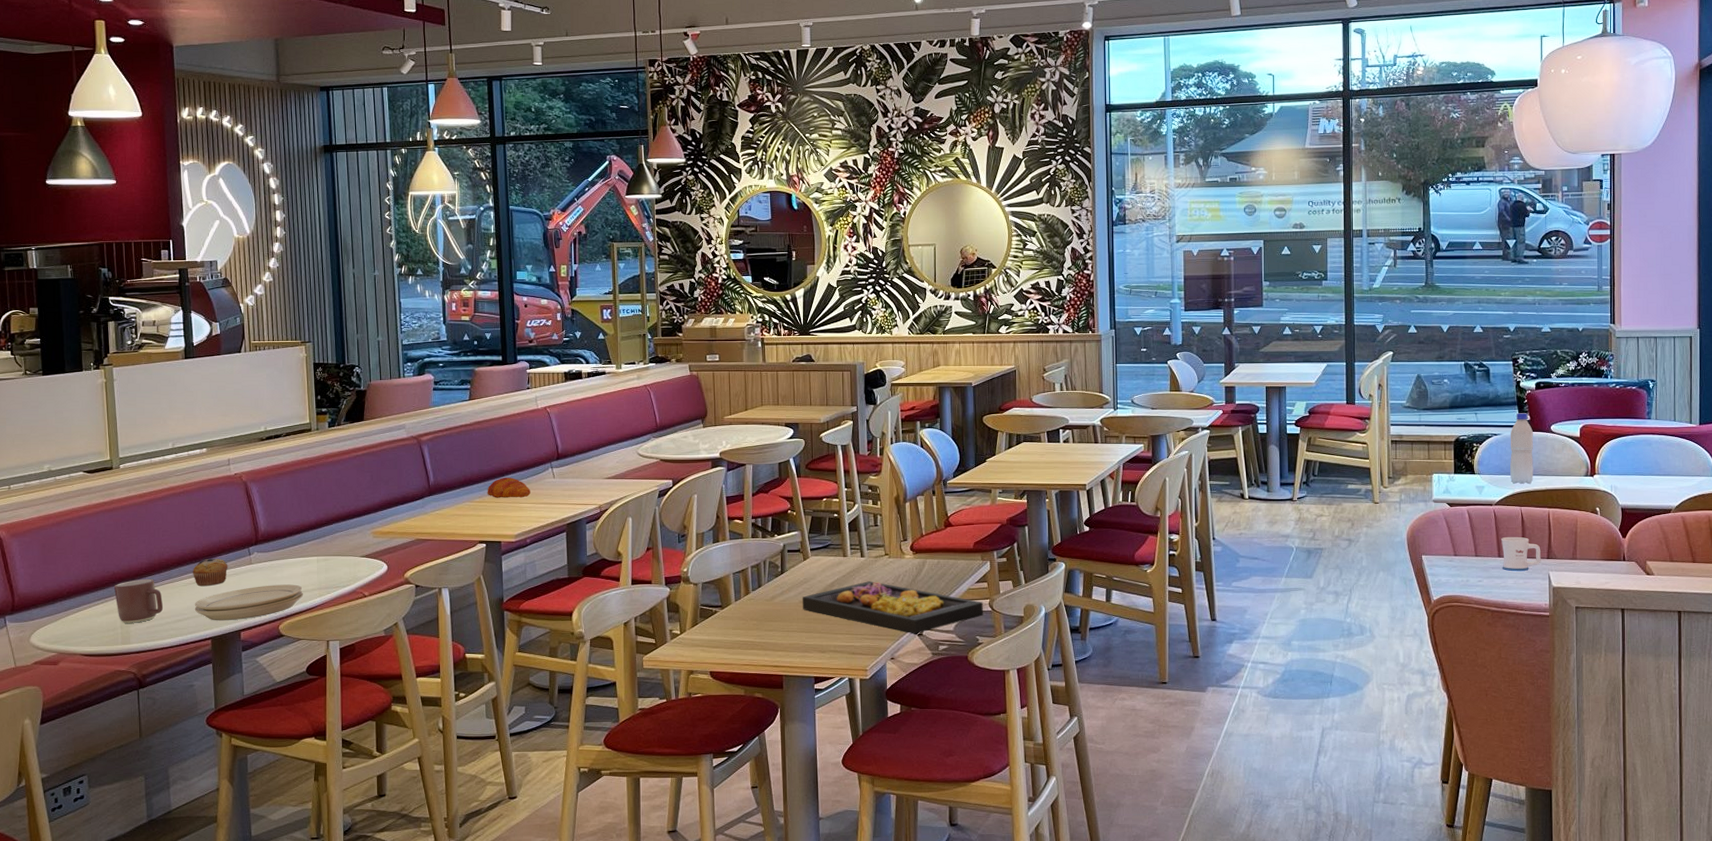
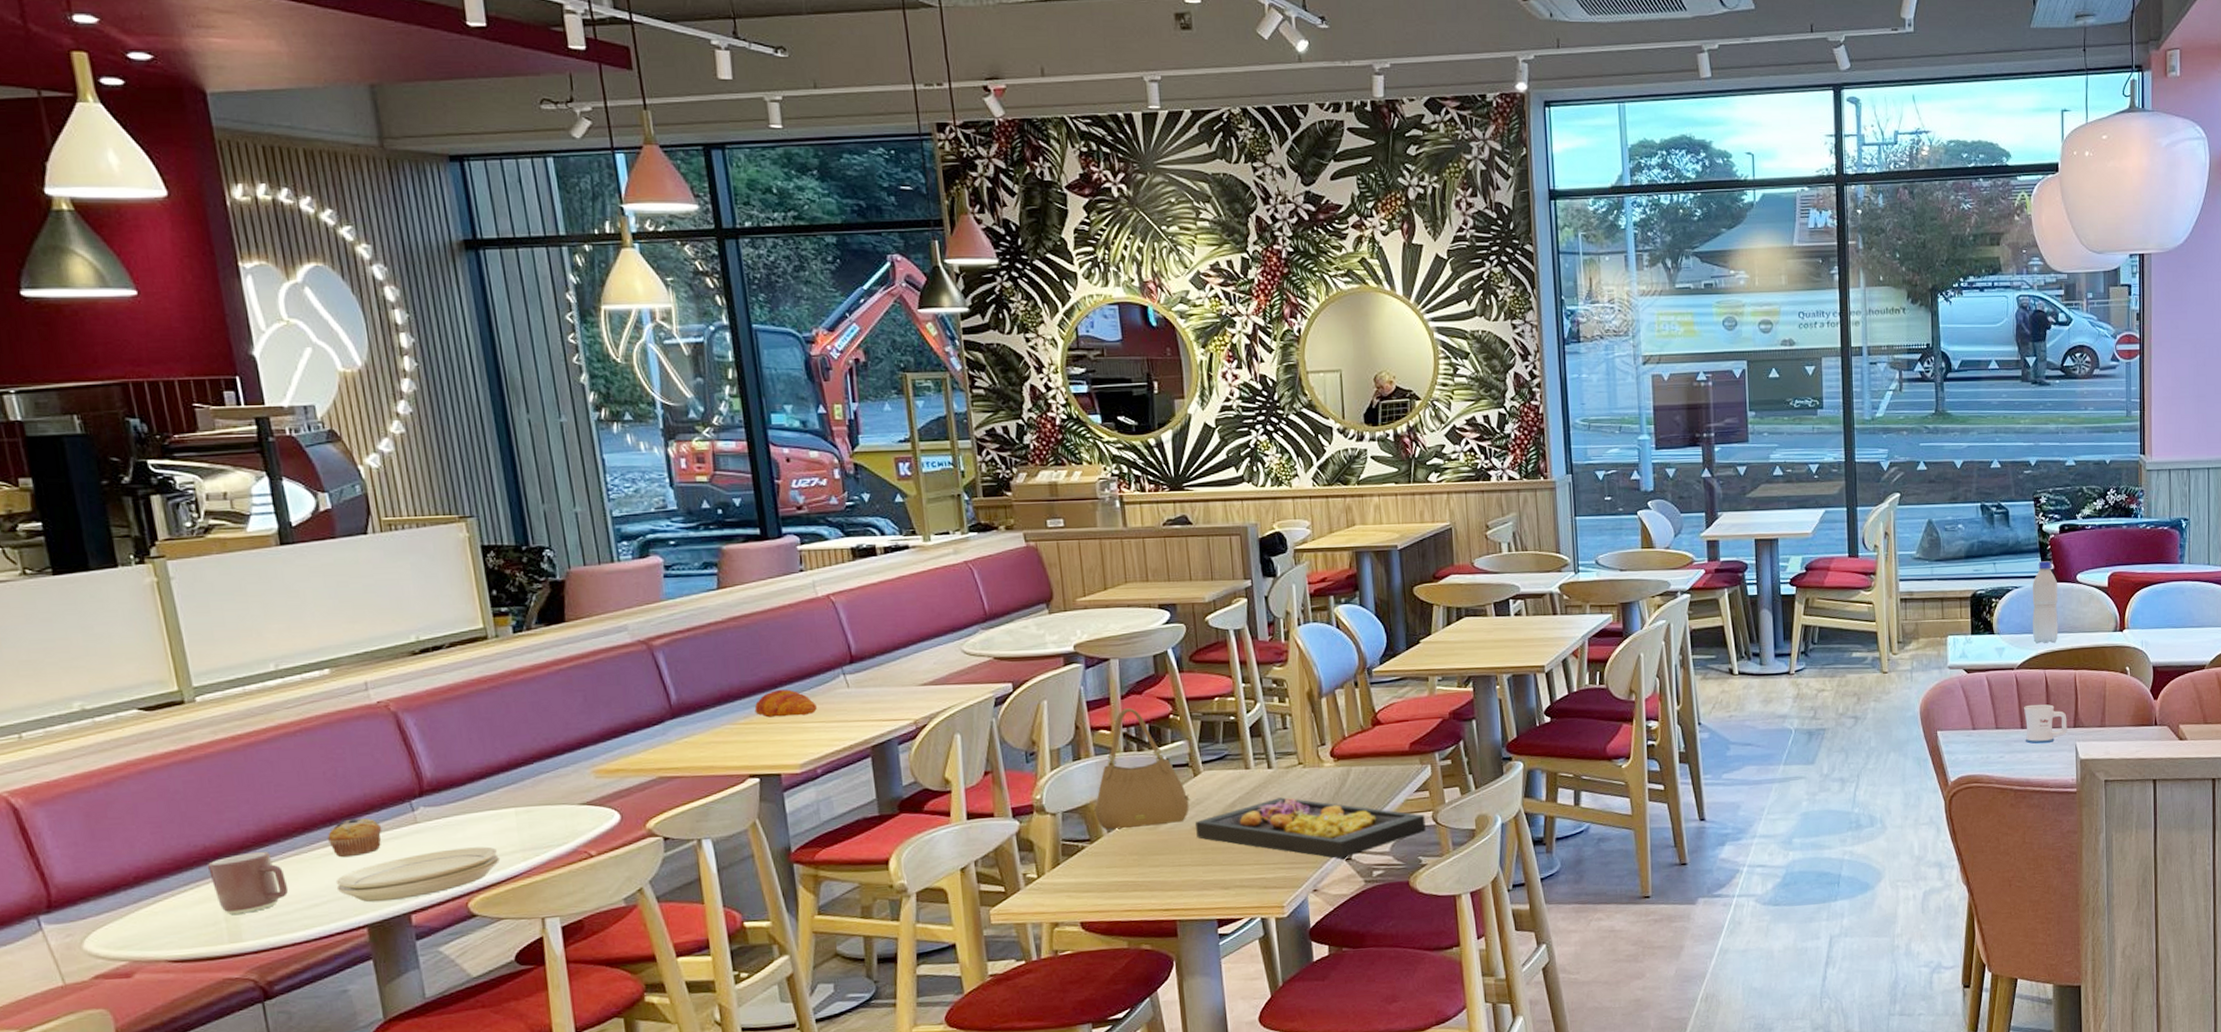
handbag: none [725,504,799,599] -> present [1093,708,1190,830]

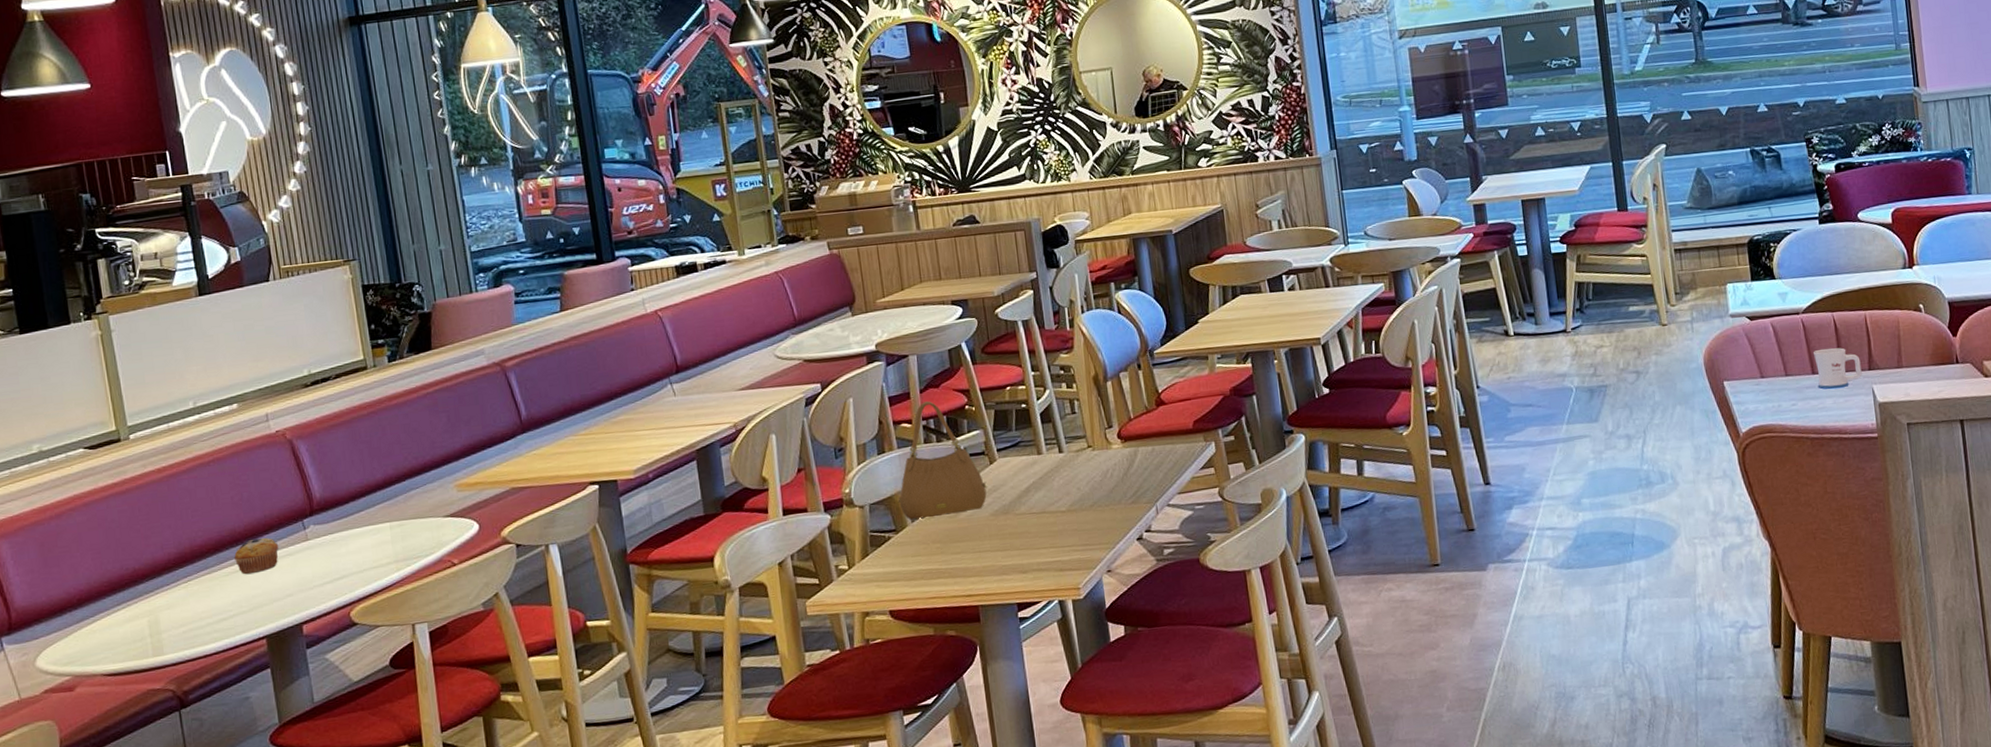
mug: present [208,851,289,915] -> none [137,571,202,631]
plate: present [335,846,501,903] -> none [240,559,378,615]
croissant: present [754,689,817,718] -> none [593,400,648,428]
food tray: present [1196,797,1426,859] -> none [993,480,1213,539]
water bottle: present [2032,561,2058,644] -> none [1811,201,1844,286]

